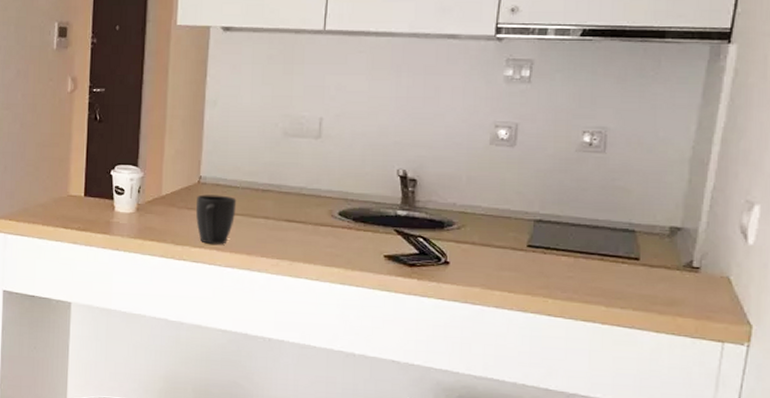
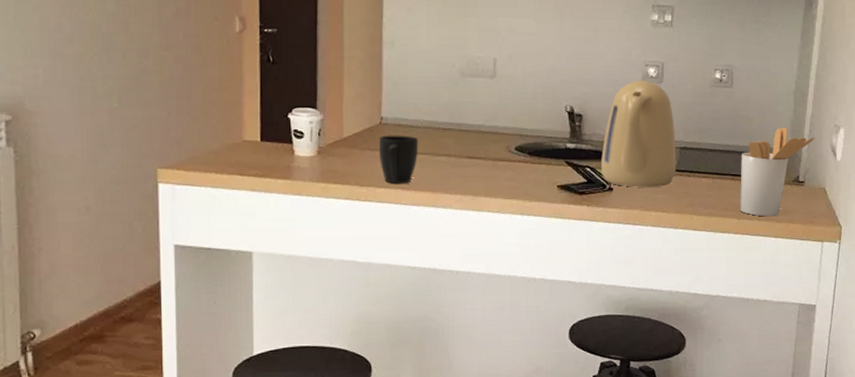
kettle: none [436,142,529,264] -> present [601,80,676,187]
utensil holder: none [610,201,717,307] -> present [740,127,815,217]

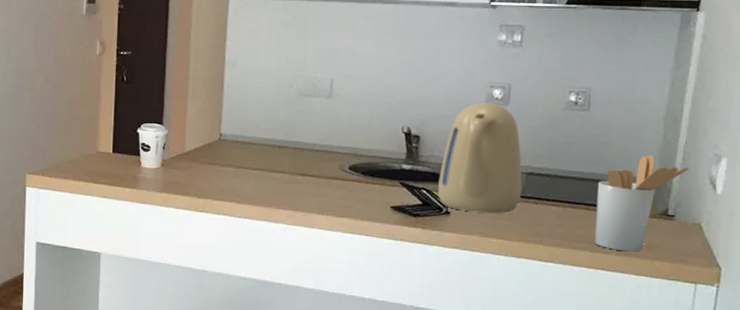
mug: present [378,135,419,184] -> none [216,151,255,197]

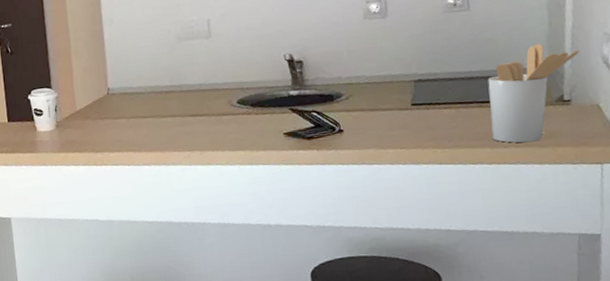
kettle: present [438,101,522,213] -> none [327,17,412,127]

